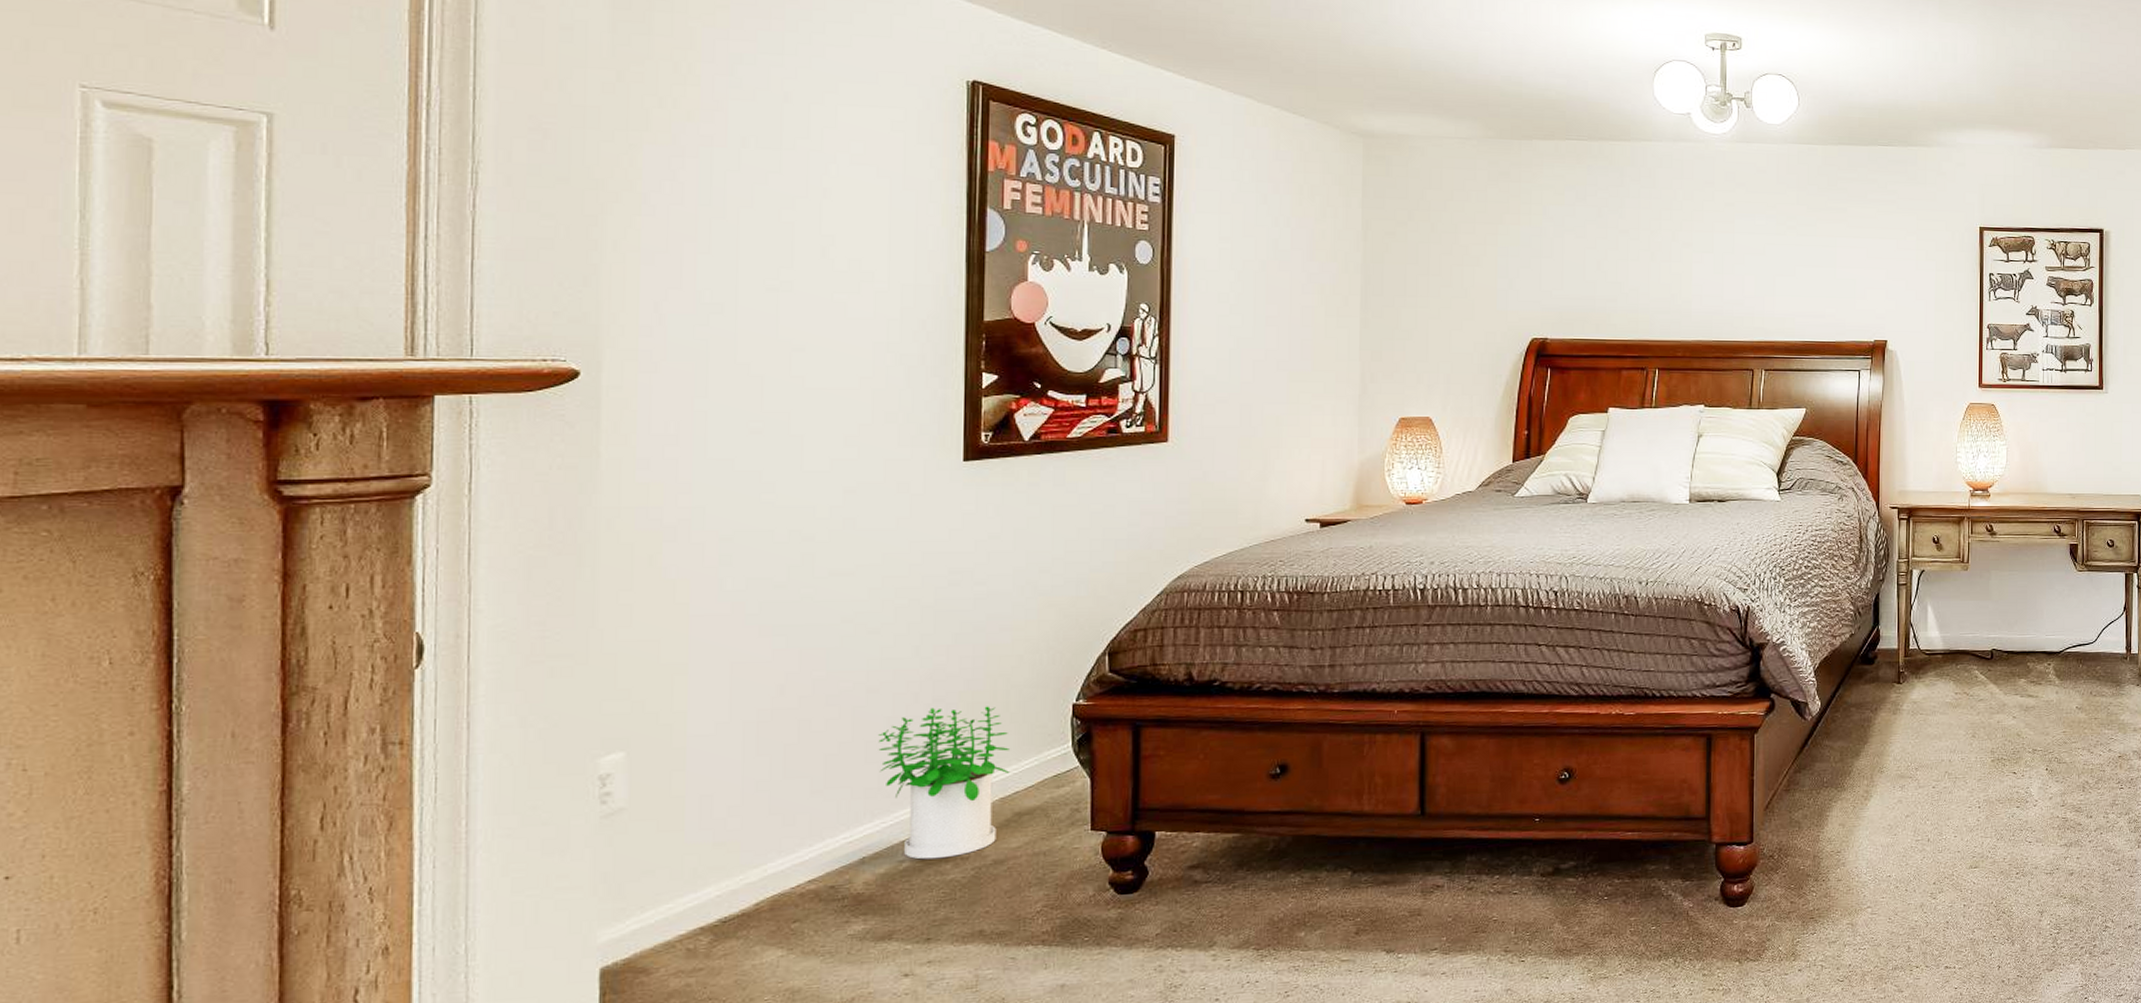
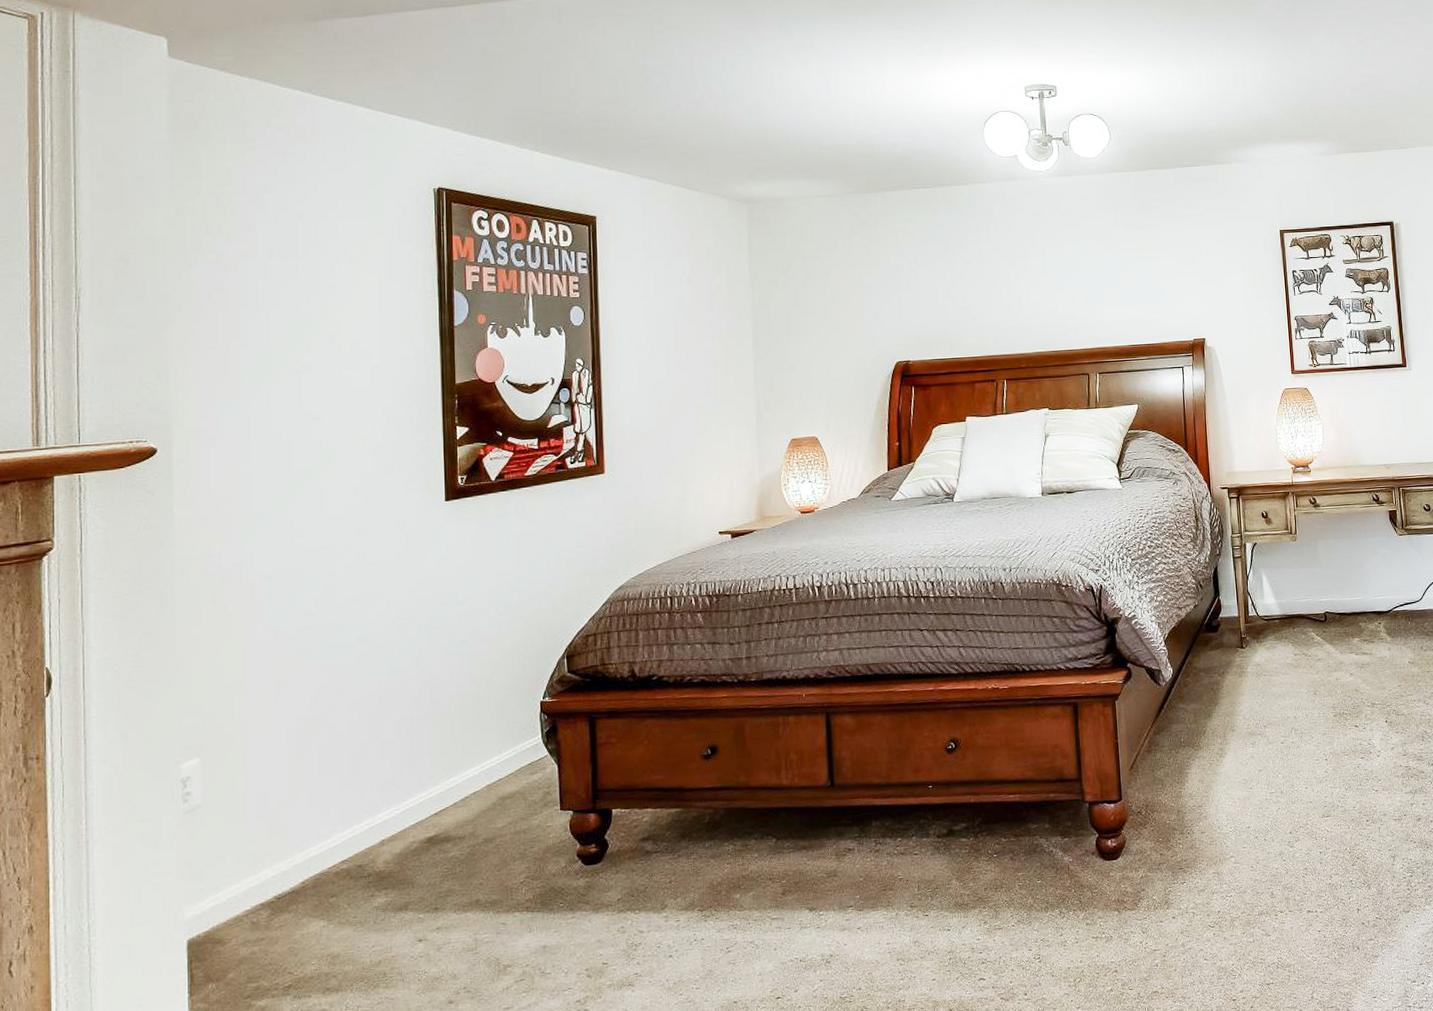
potted plant: present [878,706,1010,860] -> none [390,706,494,840]

